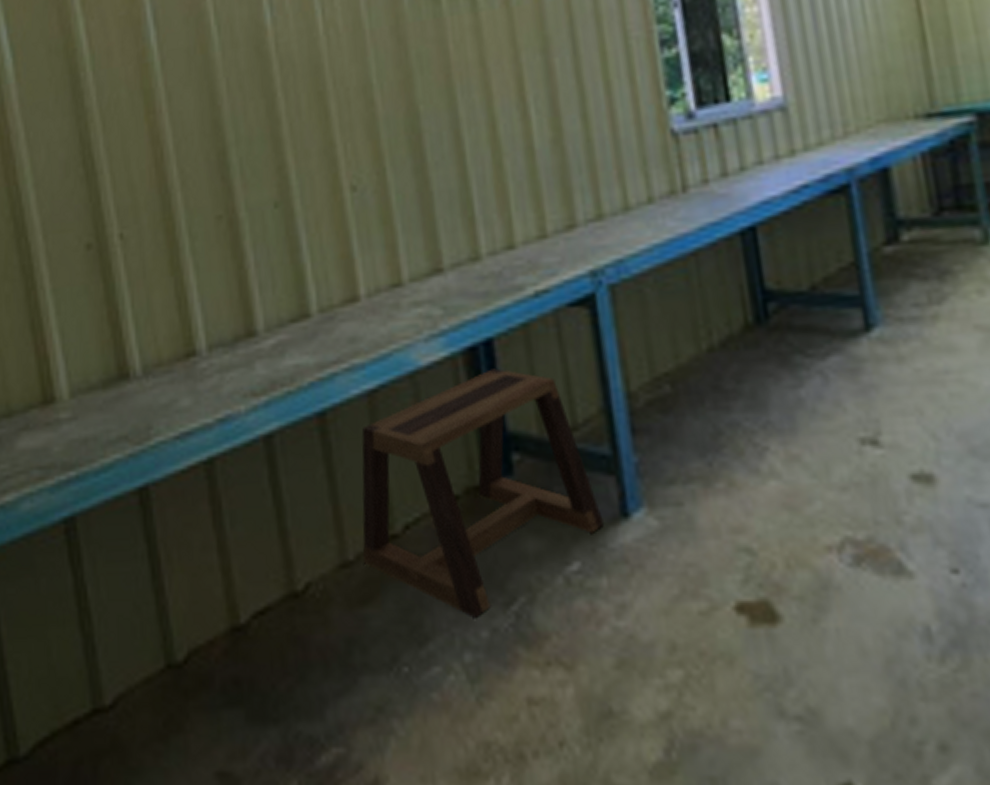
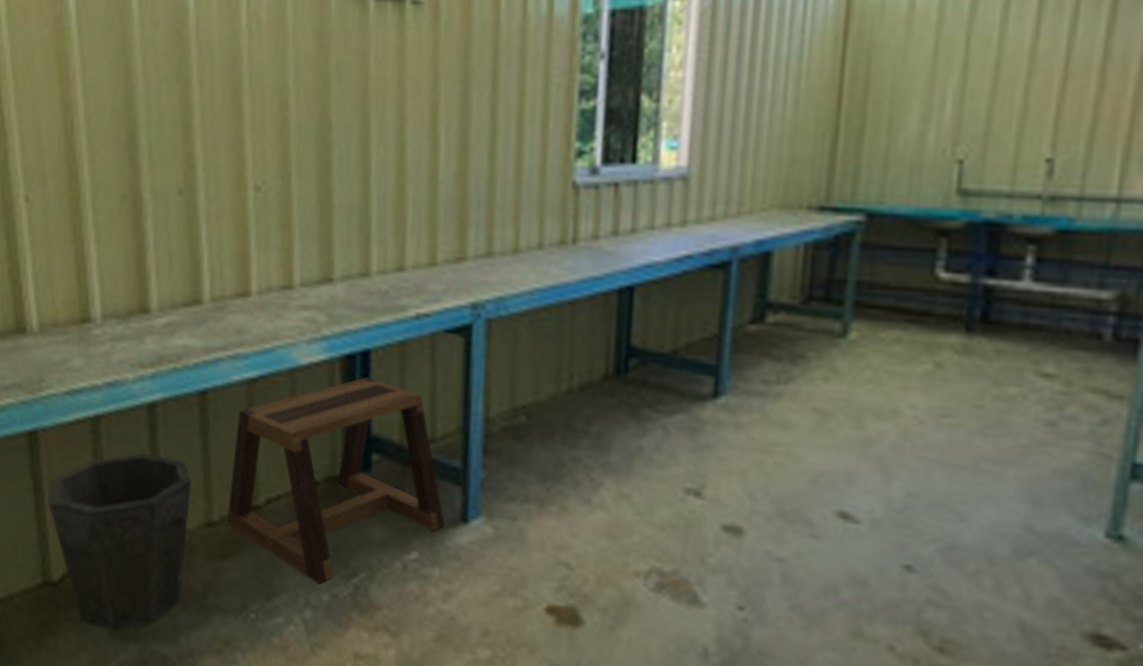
waste bin: none [165,493,323,715] -> present [48,453,191,631]

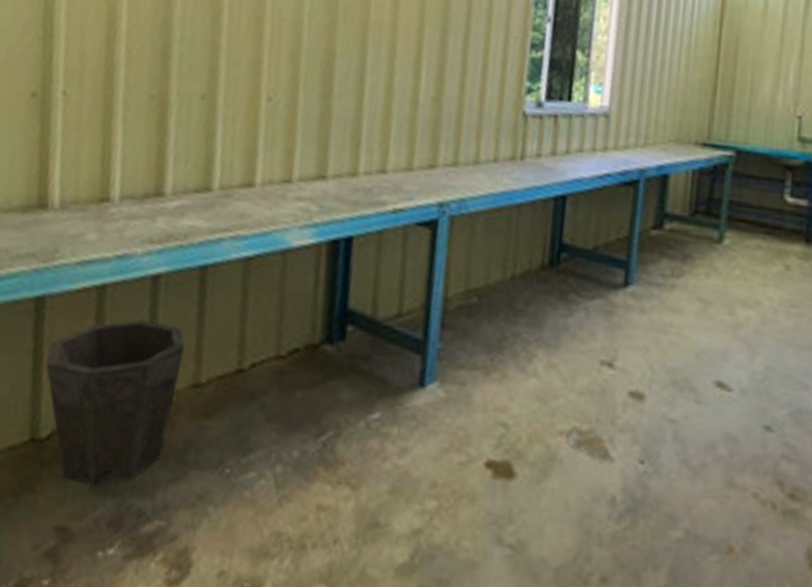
stool: present [226,377,445,584] -> none [212,259,405,441]

